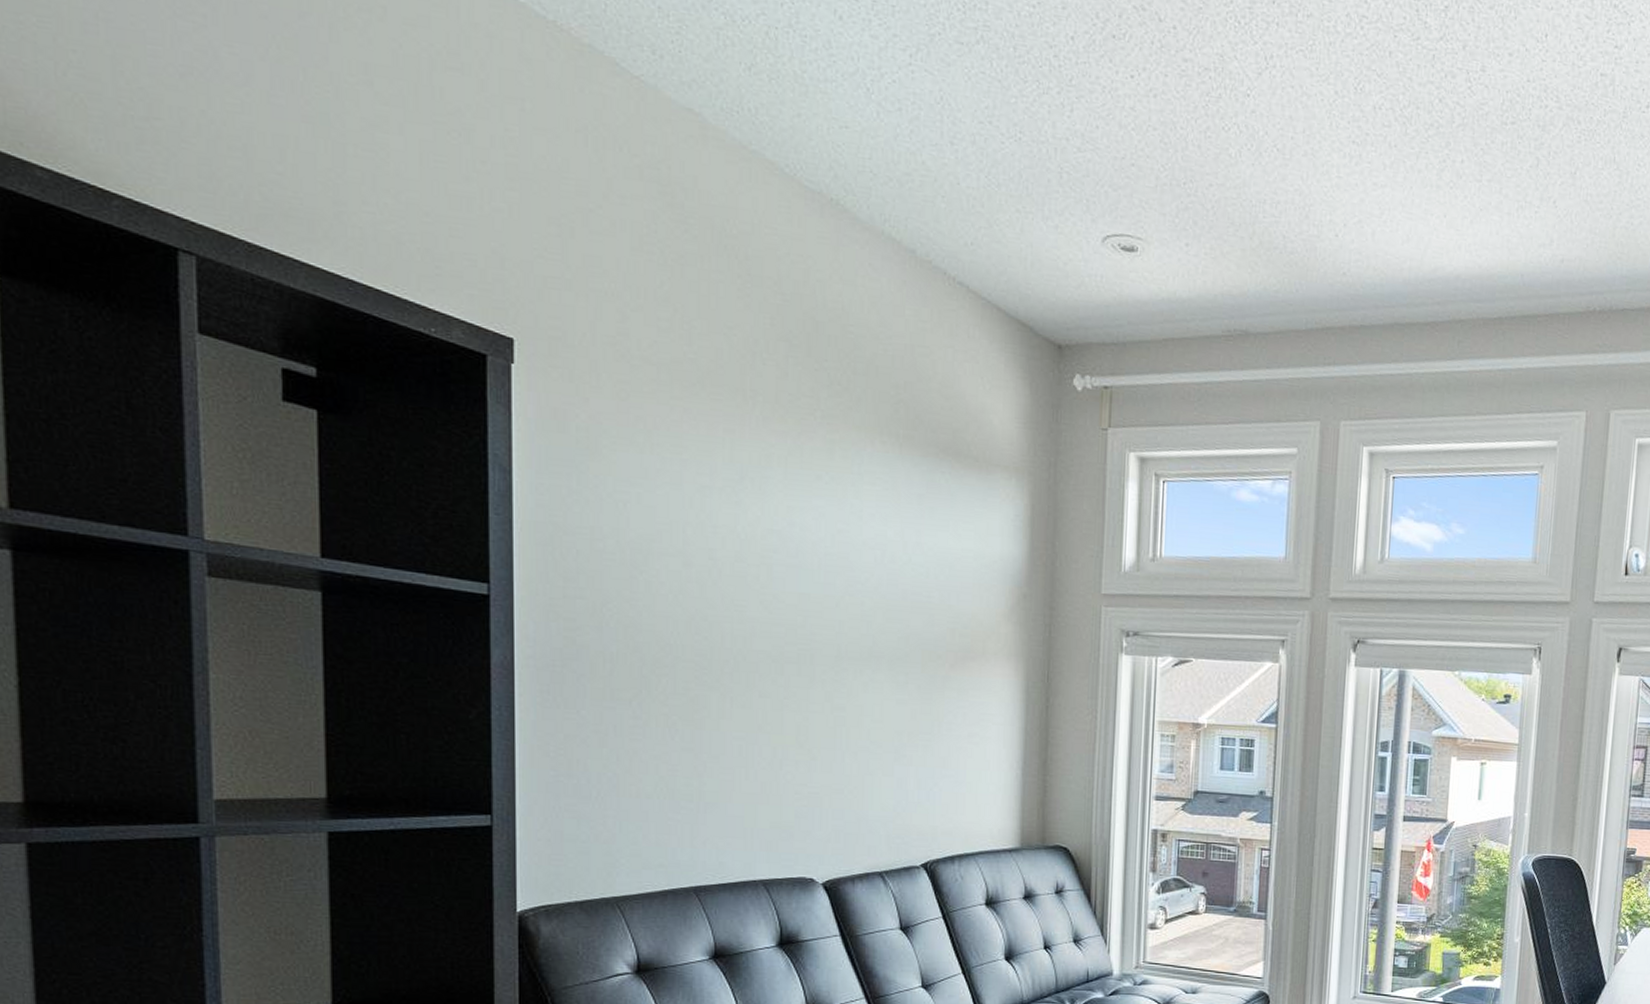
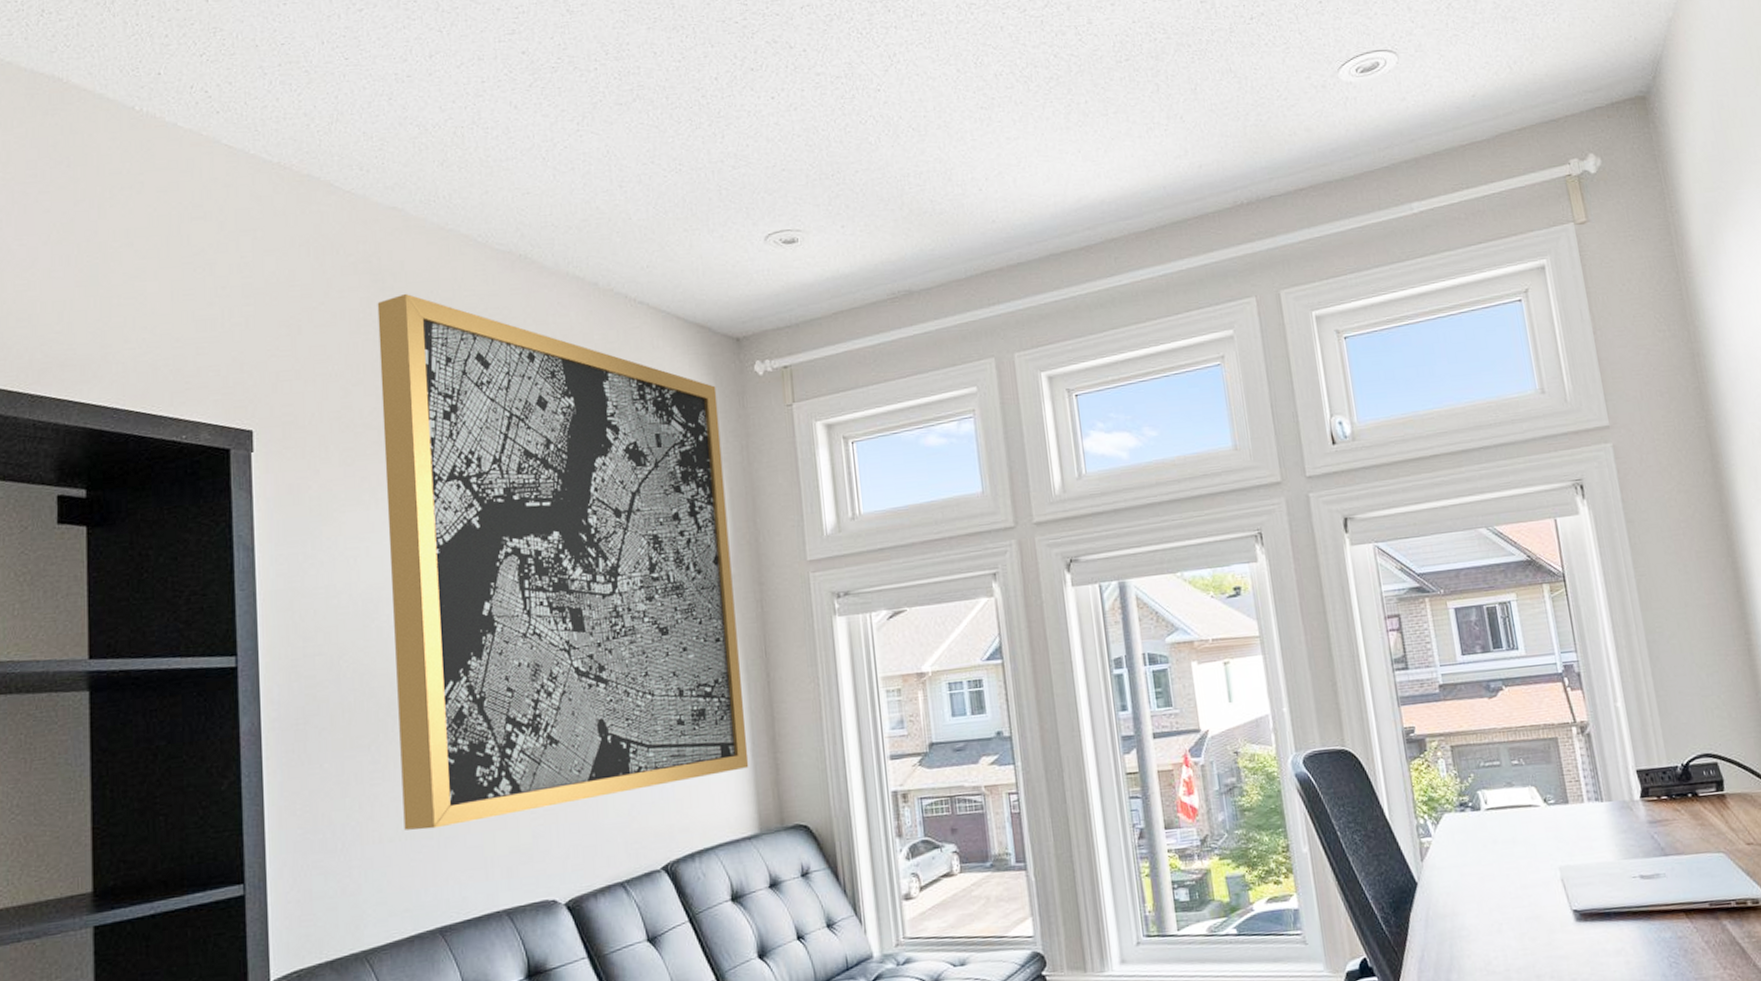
wall art: none [663,215,1031,793] -> present [377,293,749,830]

